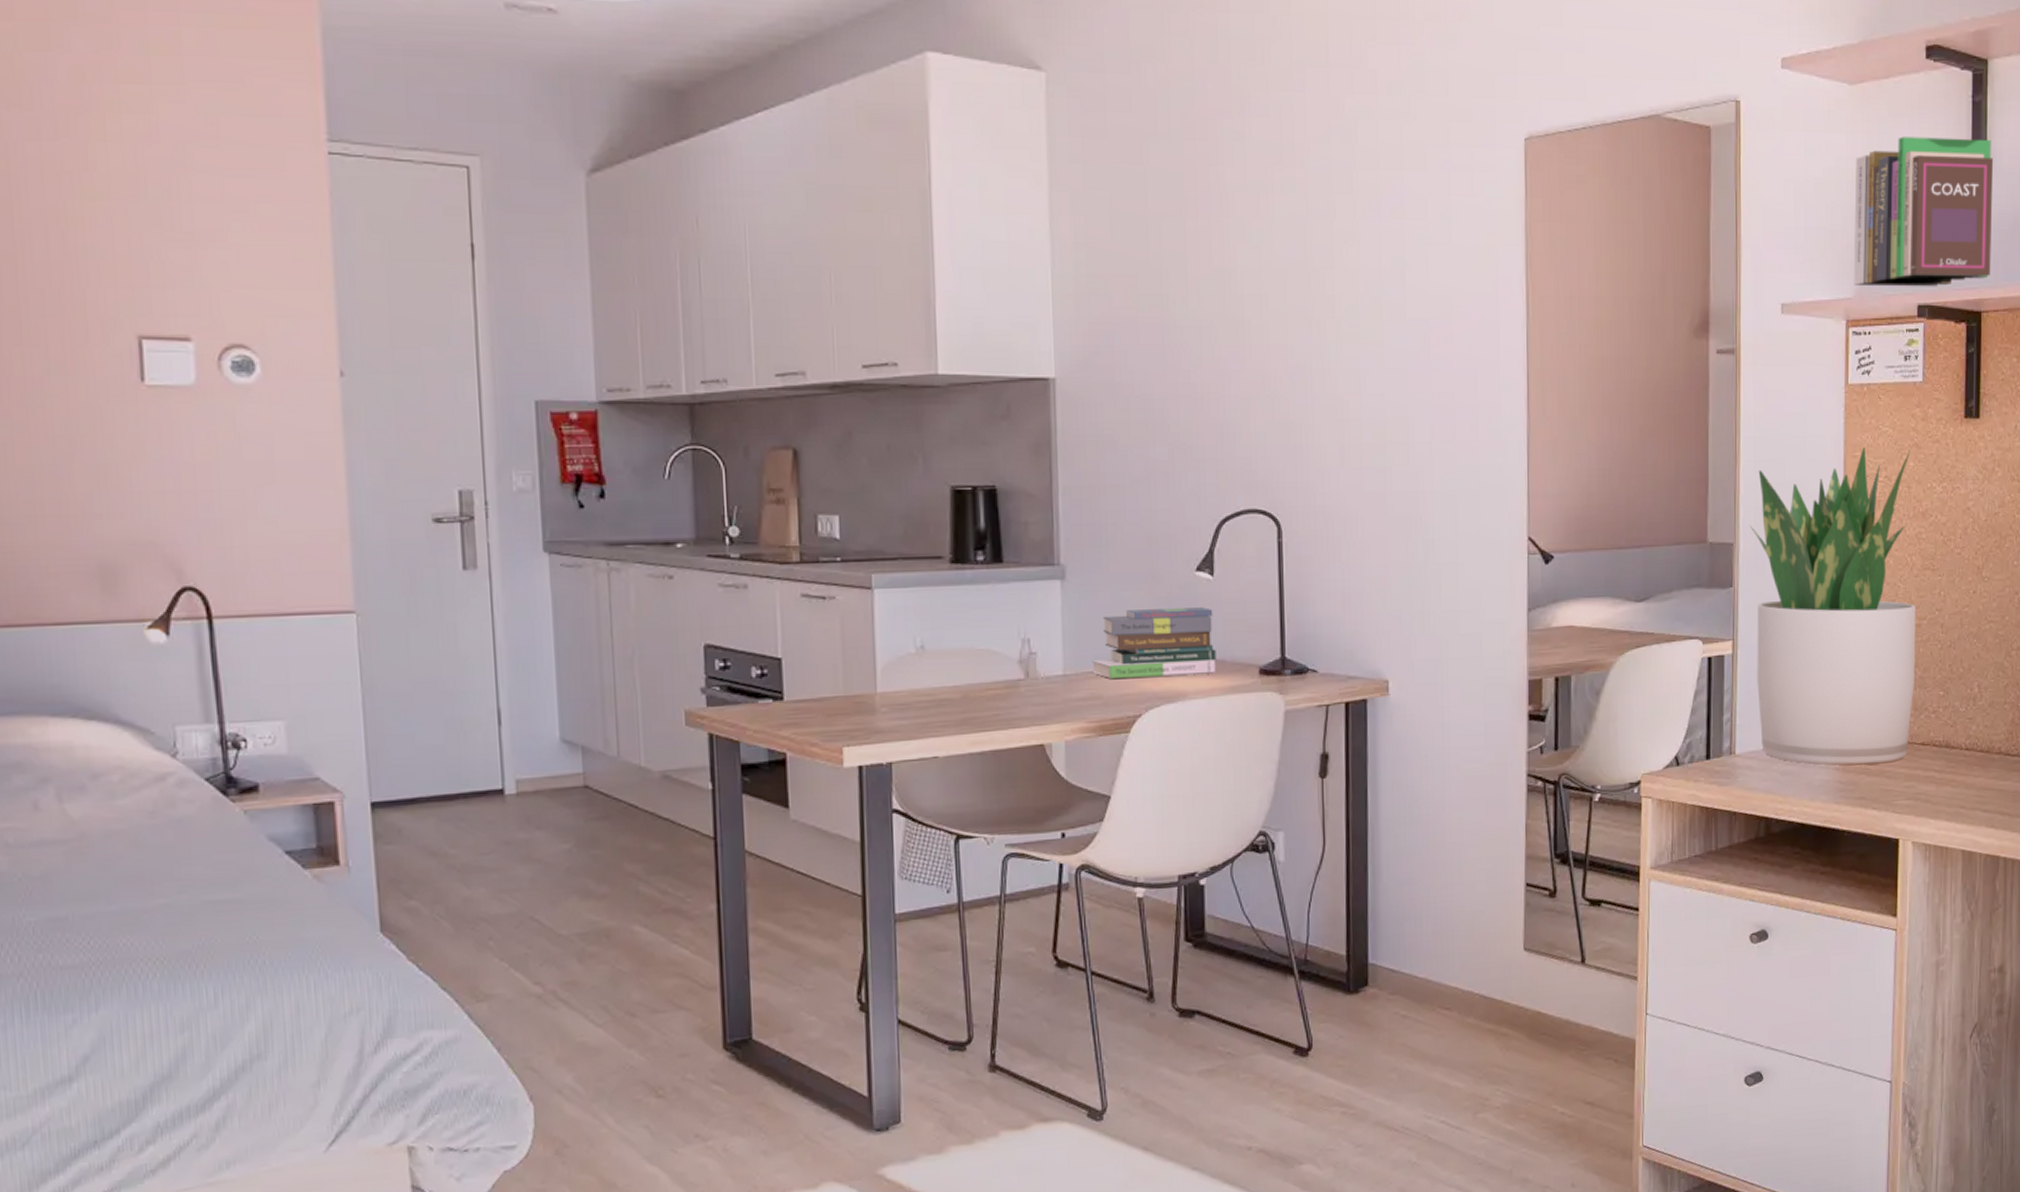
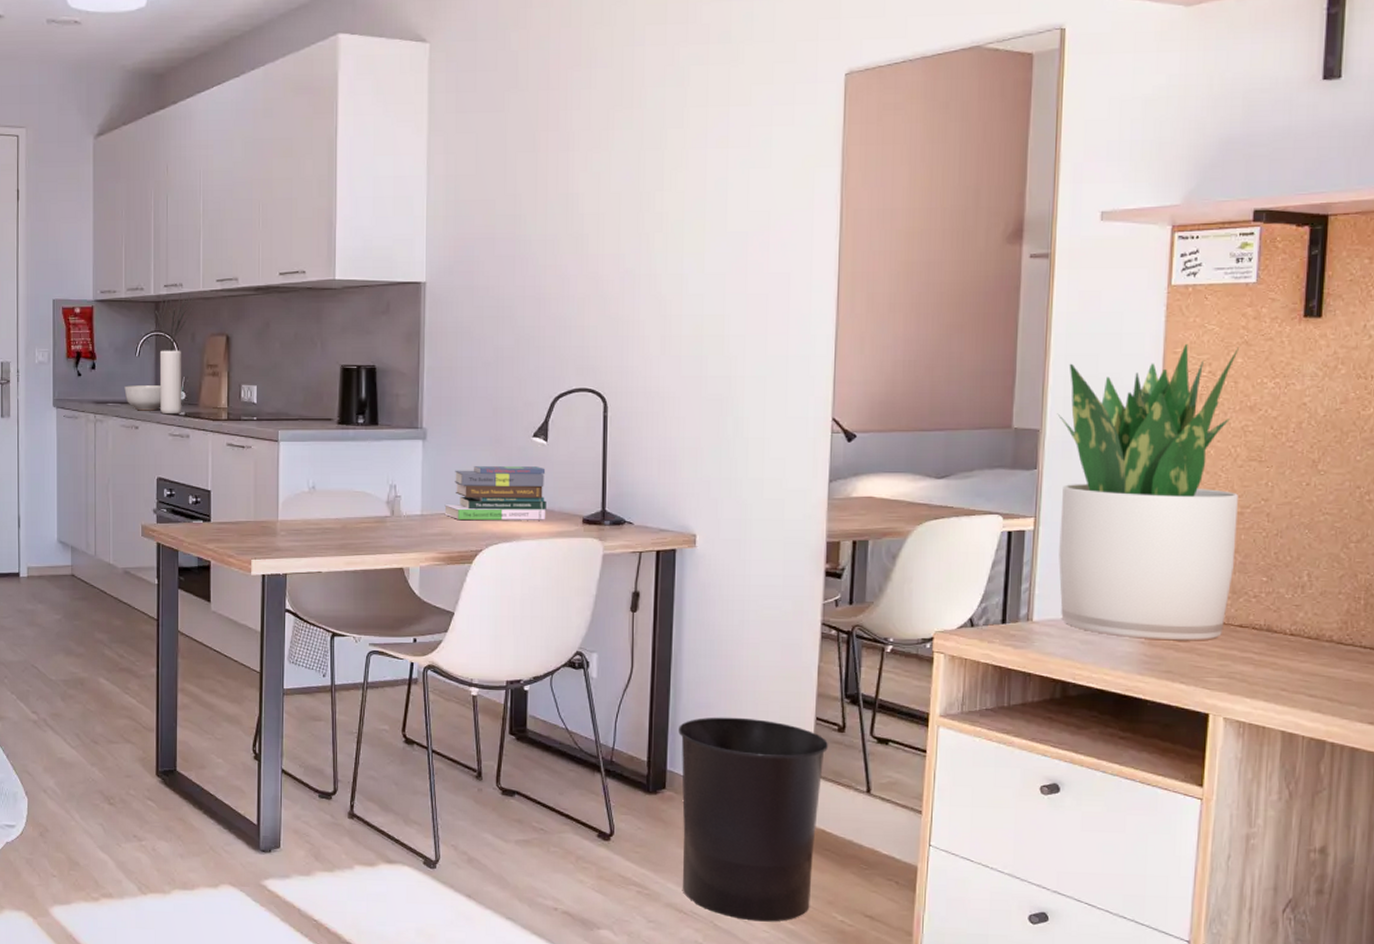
bowl: none [649,518,706,554] -> present [124,385,162,411]
vase: none [690,393,746,558] -> present [156,294,195,415]
waste bin: none [1379,892,1539,1128] -> present [678,717,828,922]
books: present [1853,136,1994,287] -> none [1181,49,1350,194]

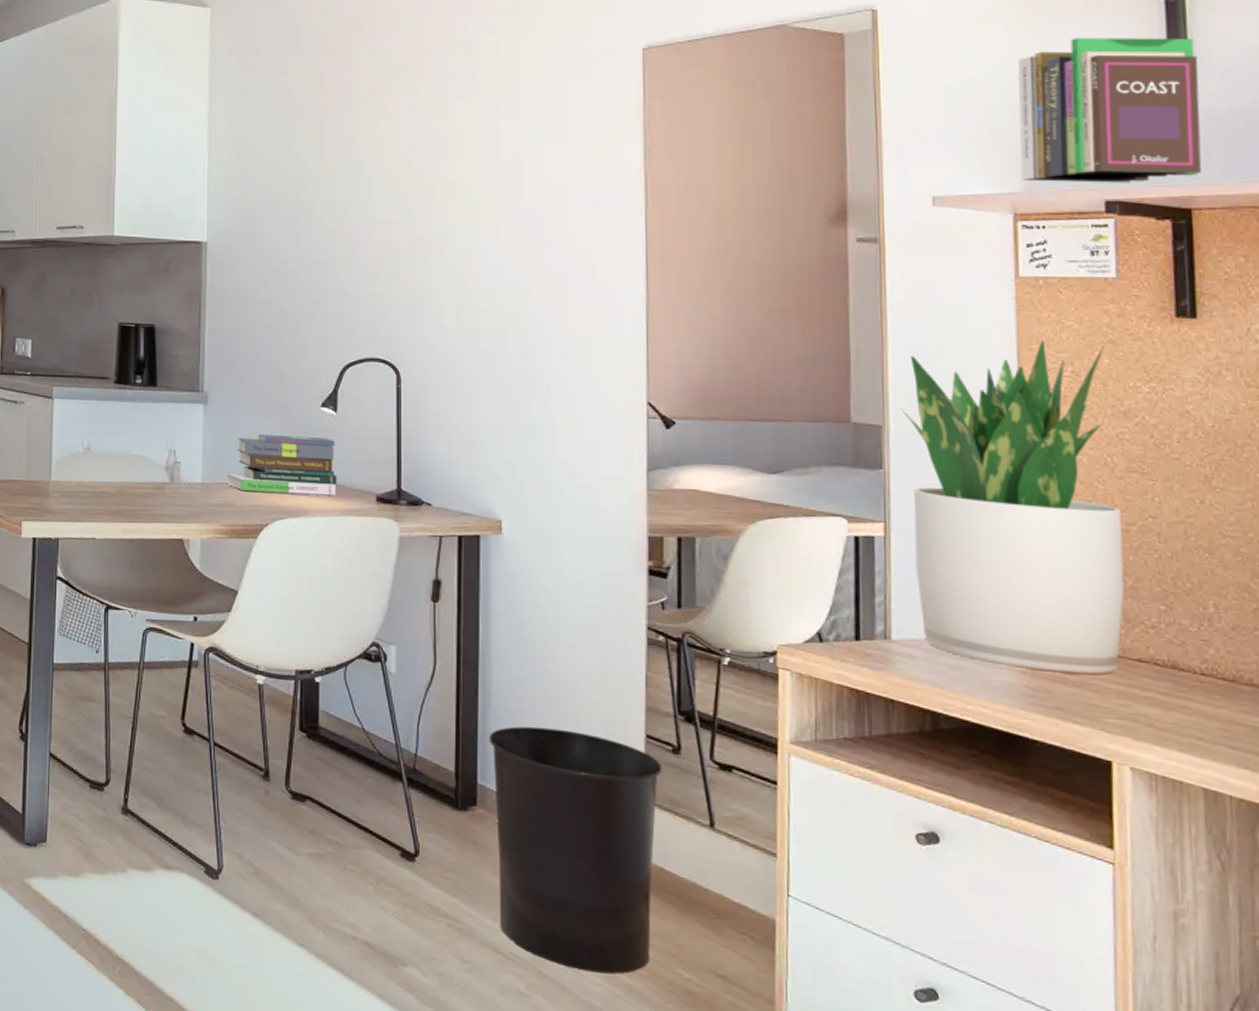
books: none [1181,49,1350,194] -> present [1017,38,1202,183]

